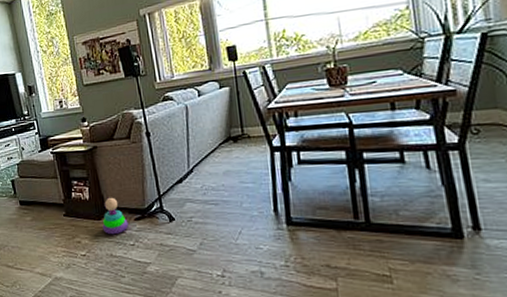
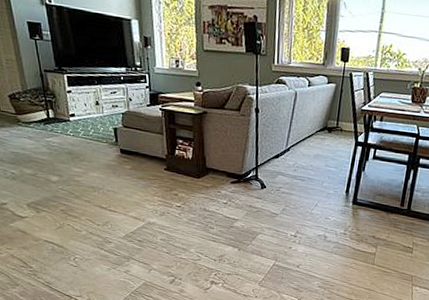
stacking toy: present [102,197,129,235] -> none [200,159,225,193]

